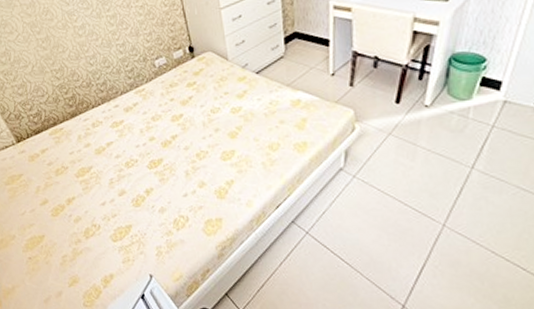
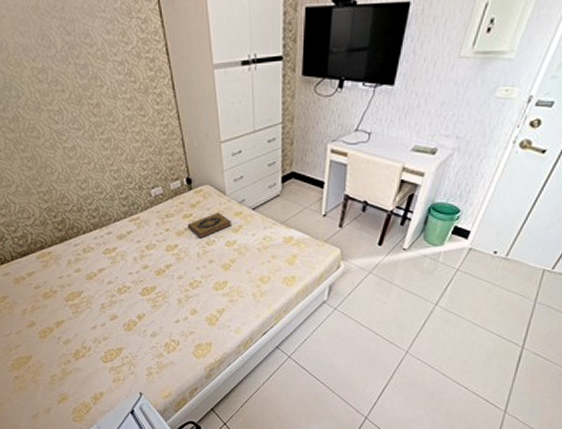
hardback book: none [191,78,236,107] -> present [187,212,231,239]

